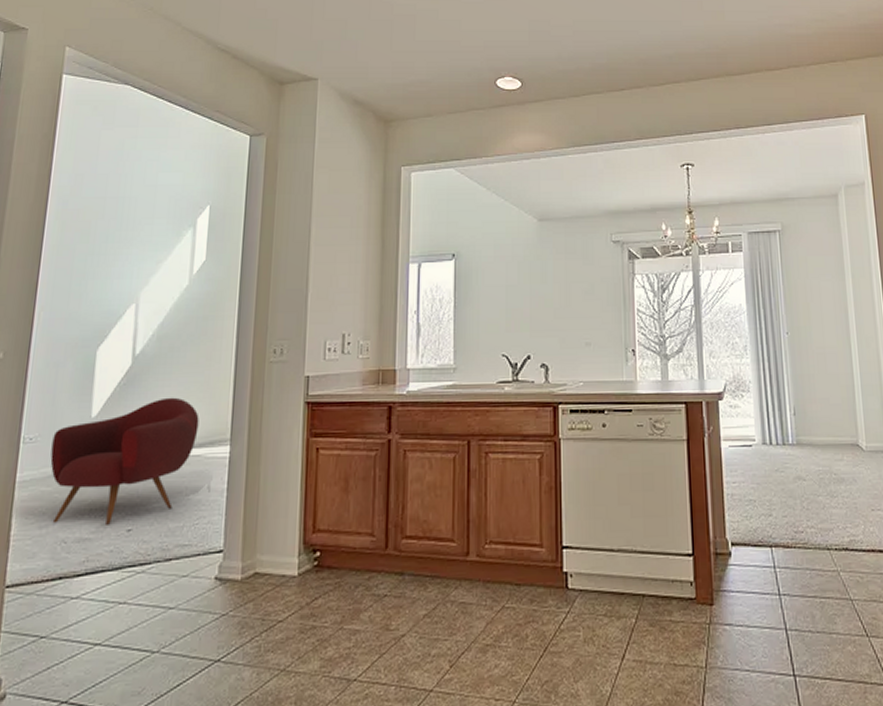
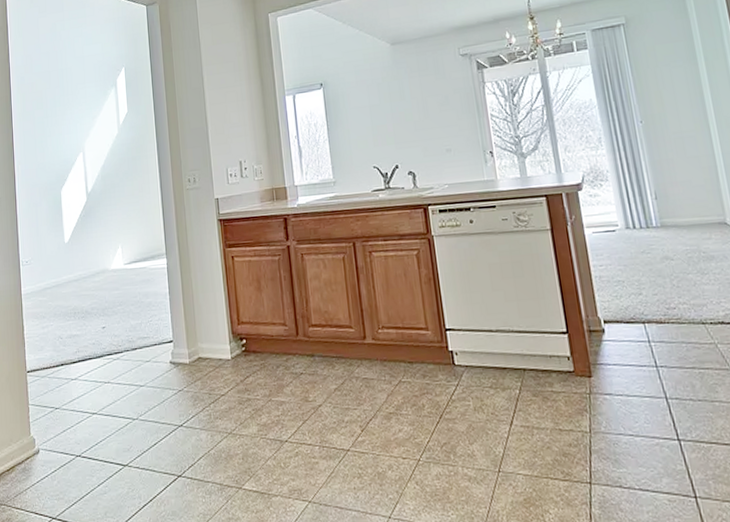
armchair: present [50,397,199,525] -> none [41,223,142,324]

